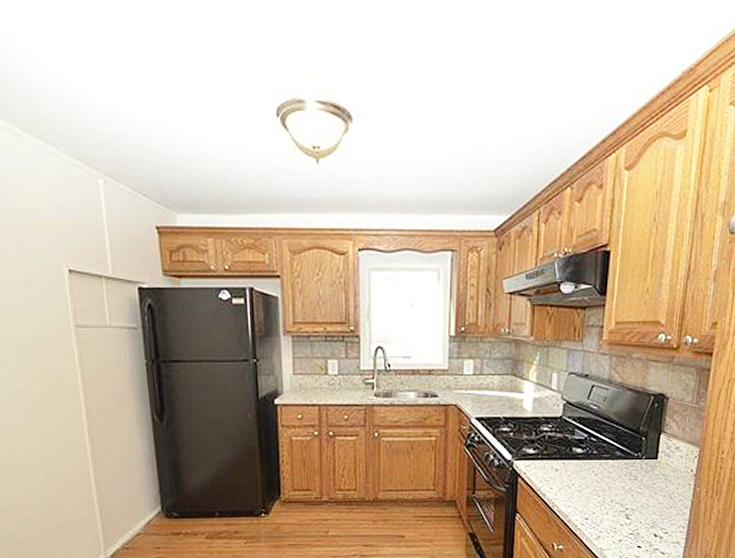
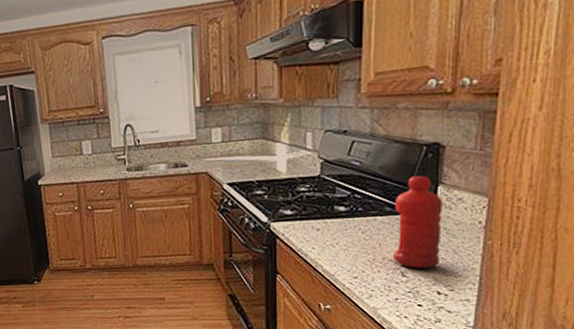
water bottle: none [620,424,664,511] -> present [394,176,443,268]

